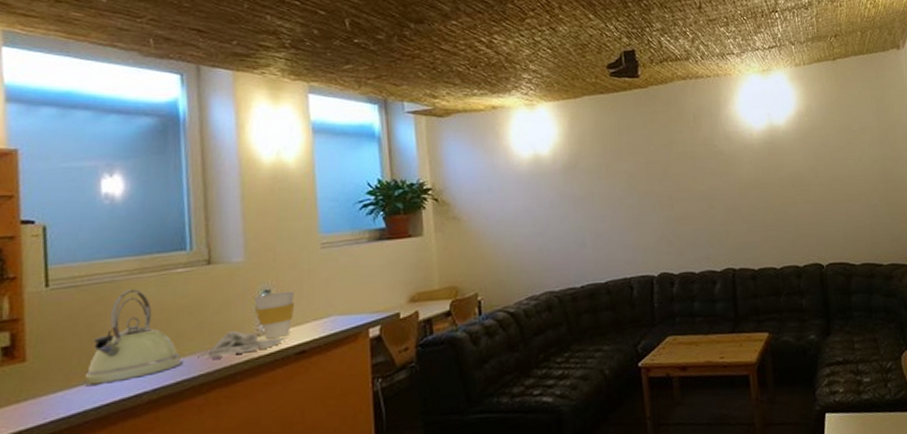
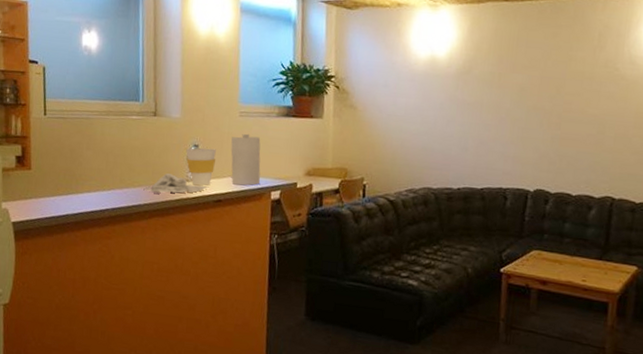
kettle: present [84,289,182,385] -> none [67,127,133,198]
paper towel holder: none [313,266,355,330] -> present [231,133,261,186]

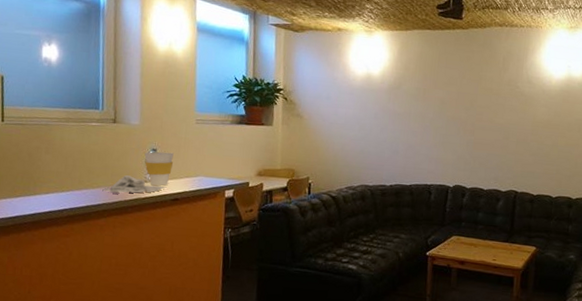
paper towel holder: present [231,133,261,186] -> none [187,139,216,186]

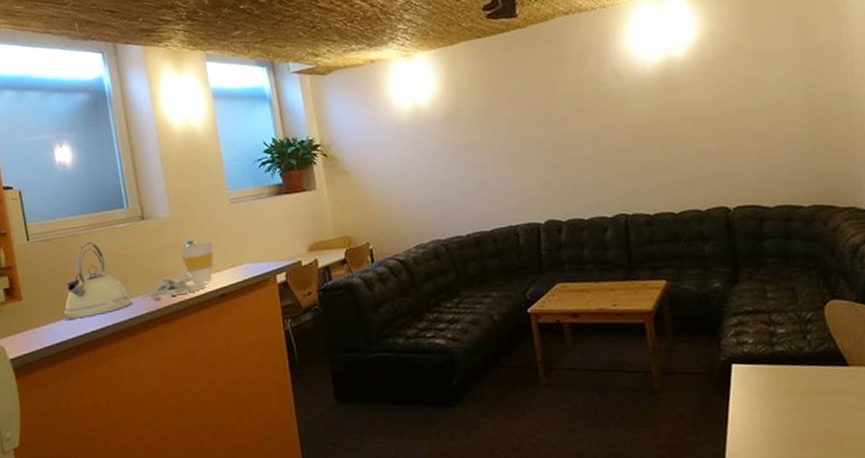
kettle: none [25,132,92,199] -> present [63,242,132,320]

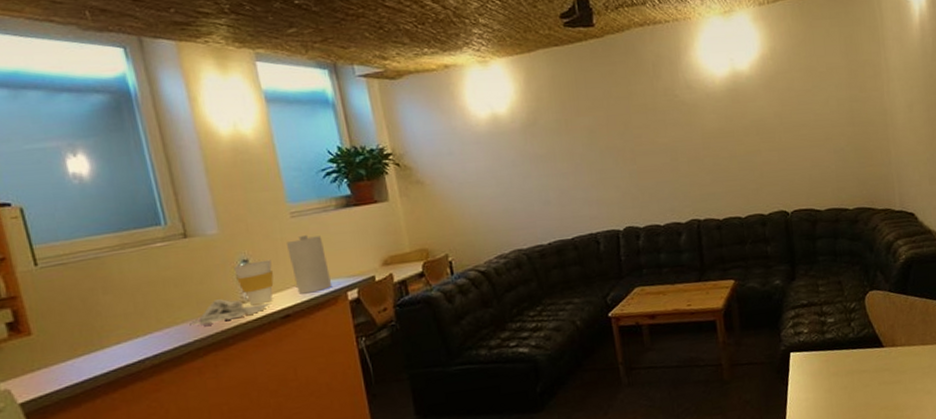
kettle: present [63,242,132,320] -> none [88,264,176,354]
paper towel holder: none [226,219,264,276] -> present [287,234,333,295]

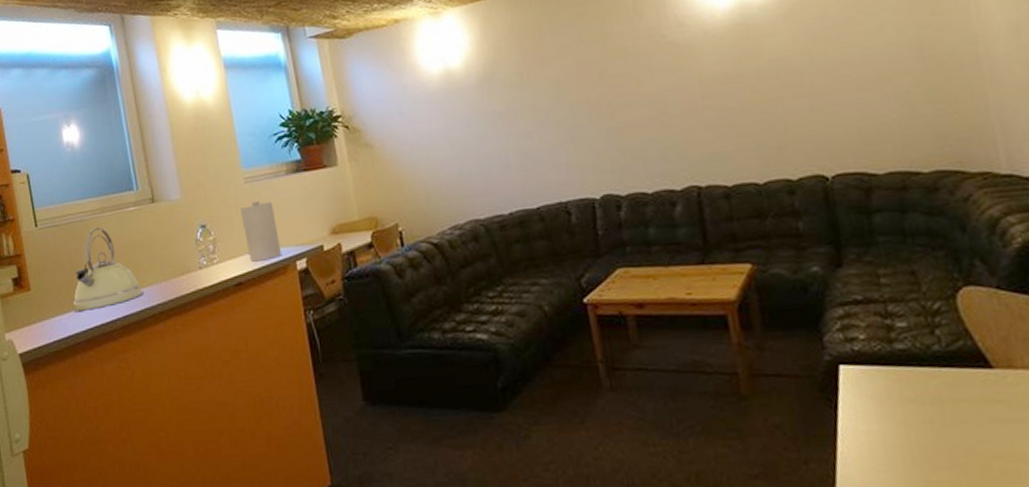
kettle: none [88,264,176,354] -> present [72,227,143,312]
tissue: present [189,299,272,326] -> none [154,264,226,290]
cup: present [233,259,274,306] -> none [193,225,228,272]

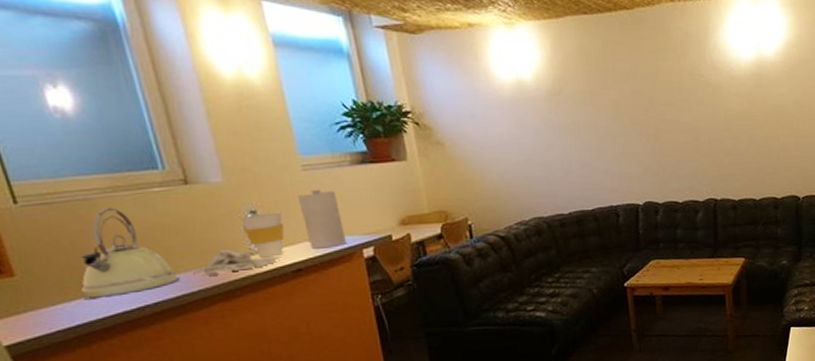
tissue: none [154,264,226,290] -> present [193,249,283,276]
cup: none [193,225,228,272] -> present [240,212,285,258]

